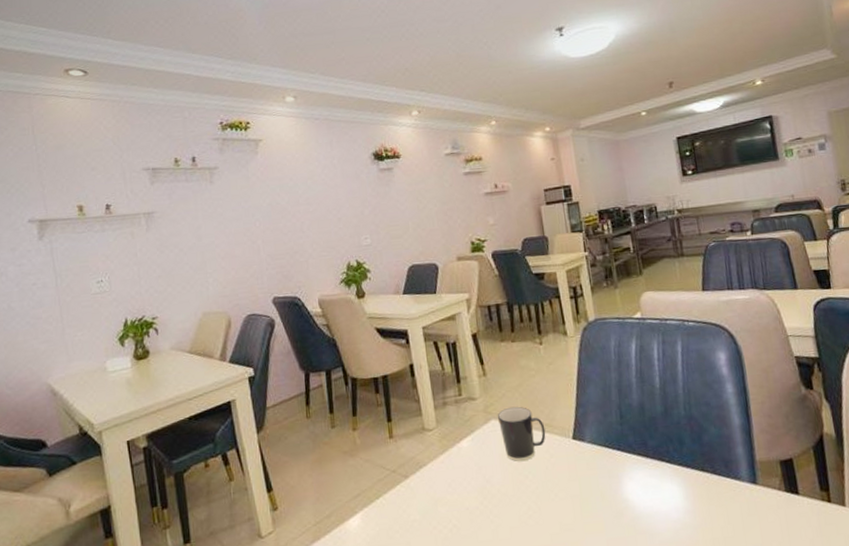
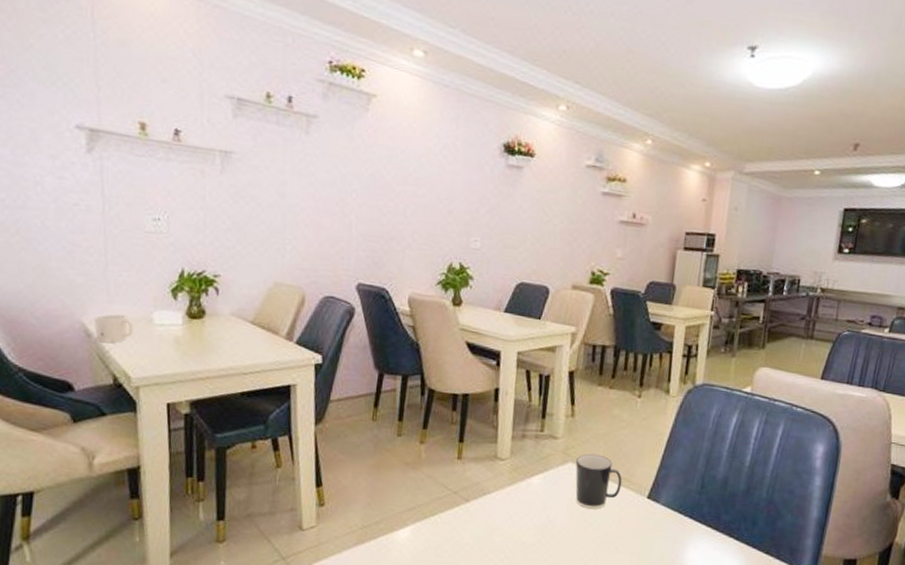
mug: none [57,369,91,398] -> present [94,314,134,344]

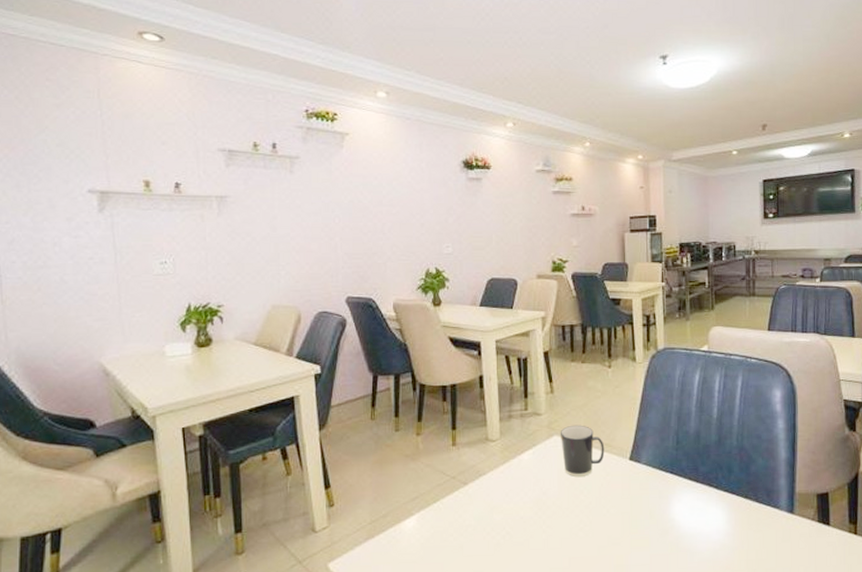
mug: present [94,314,134,344] -> none [111,352,148,380]

